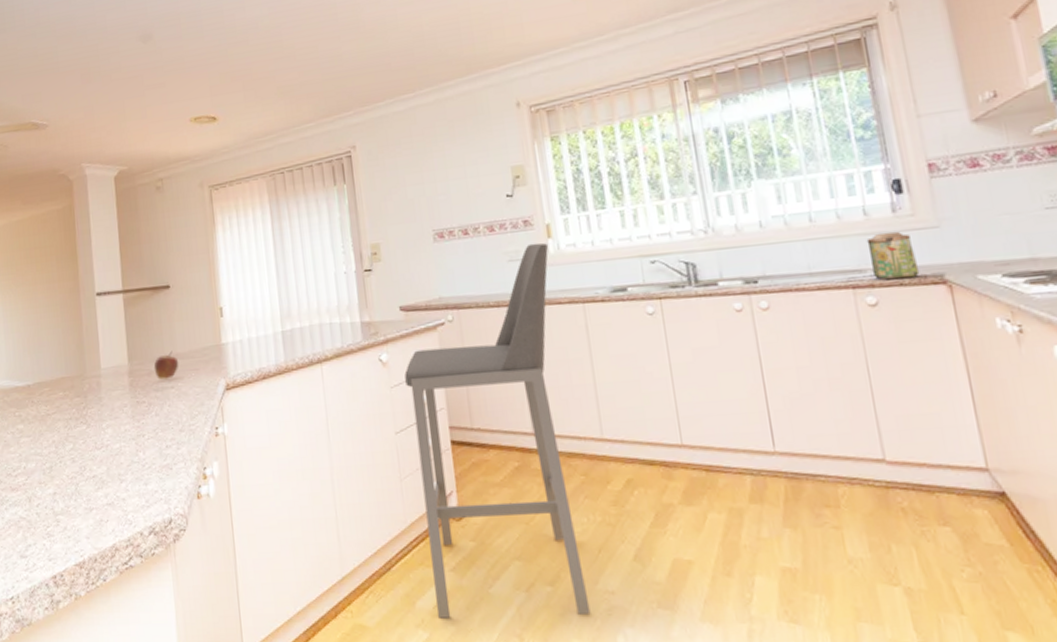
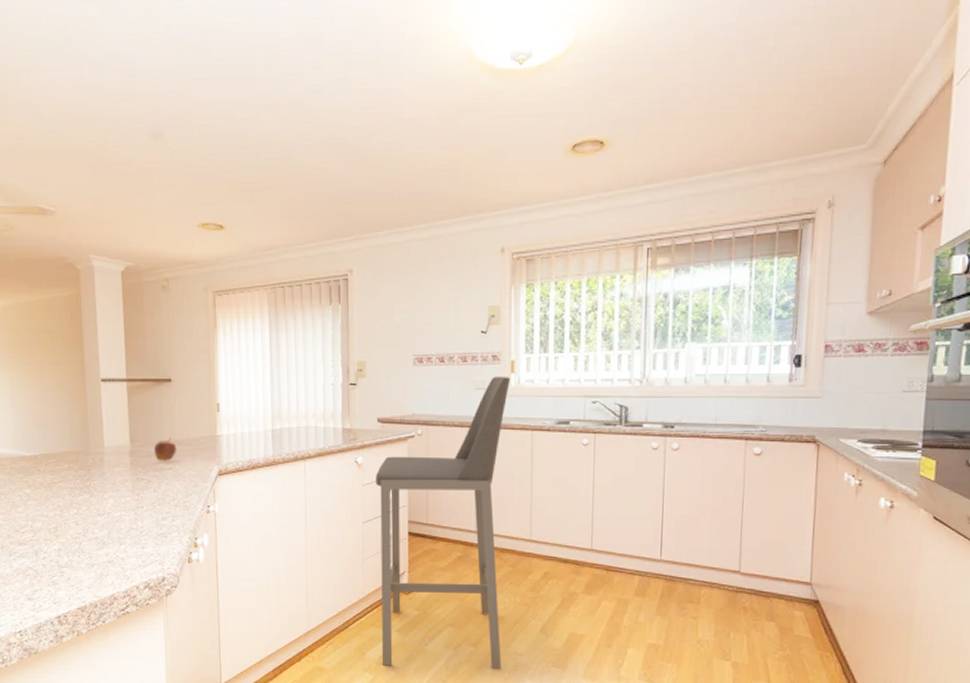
canister: present [866,231,920,280] -> none [763,397,799,436]

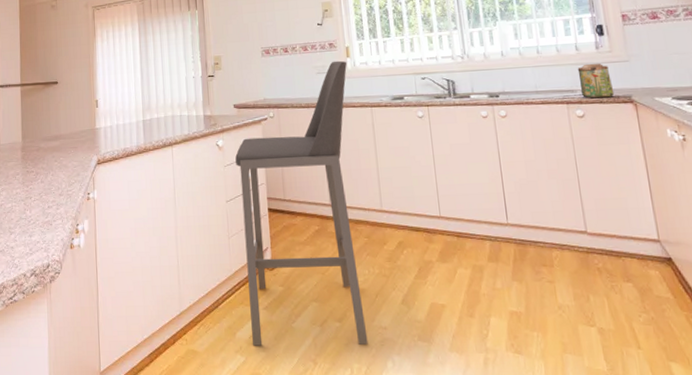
fruit: present [153,437,177,461] -> none [42,132,62,155]
canister: none [763,397,799,436] -> present [577,63,615,99]

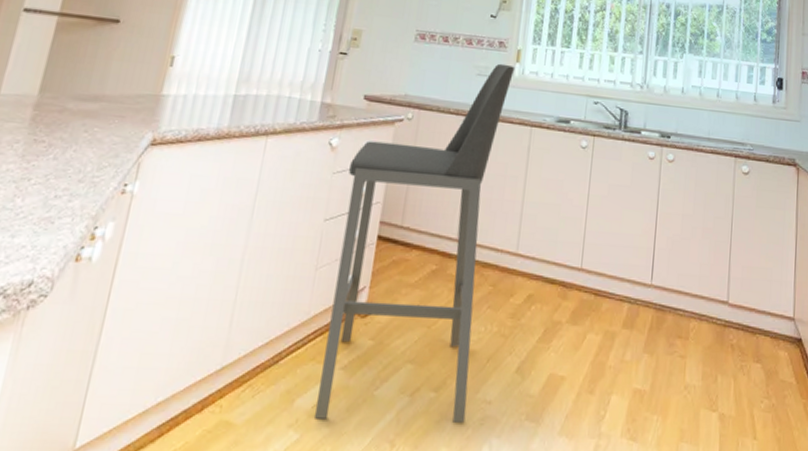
canister: present [577,63,615,99] -> none [751,117,781,157]

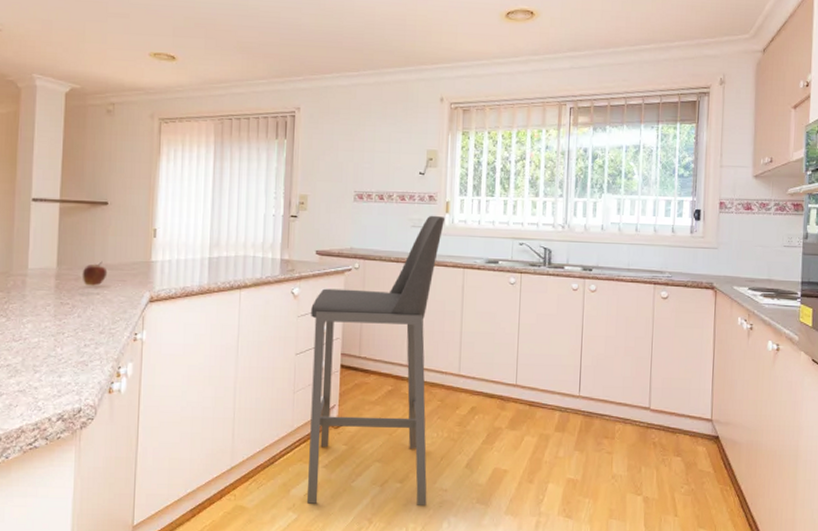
fruit: none [68,90,104,121] -> present [82,261,108,286]

